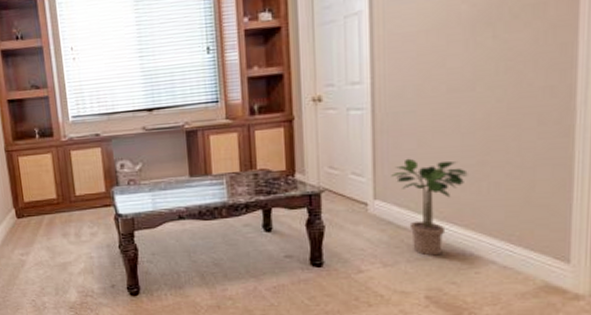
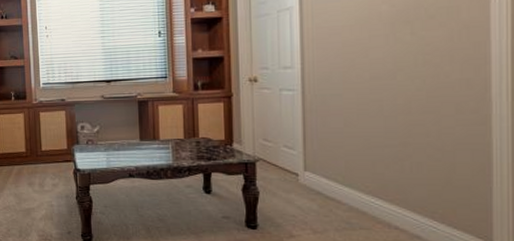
potted plant: present [391,158,468,256] -> none [320,136,391,227]

